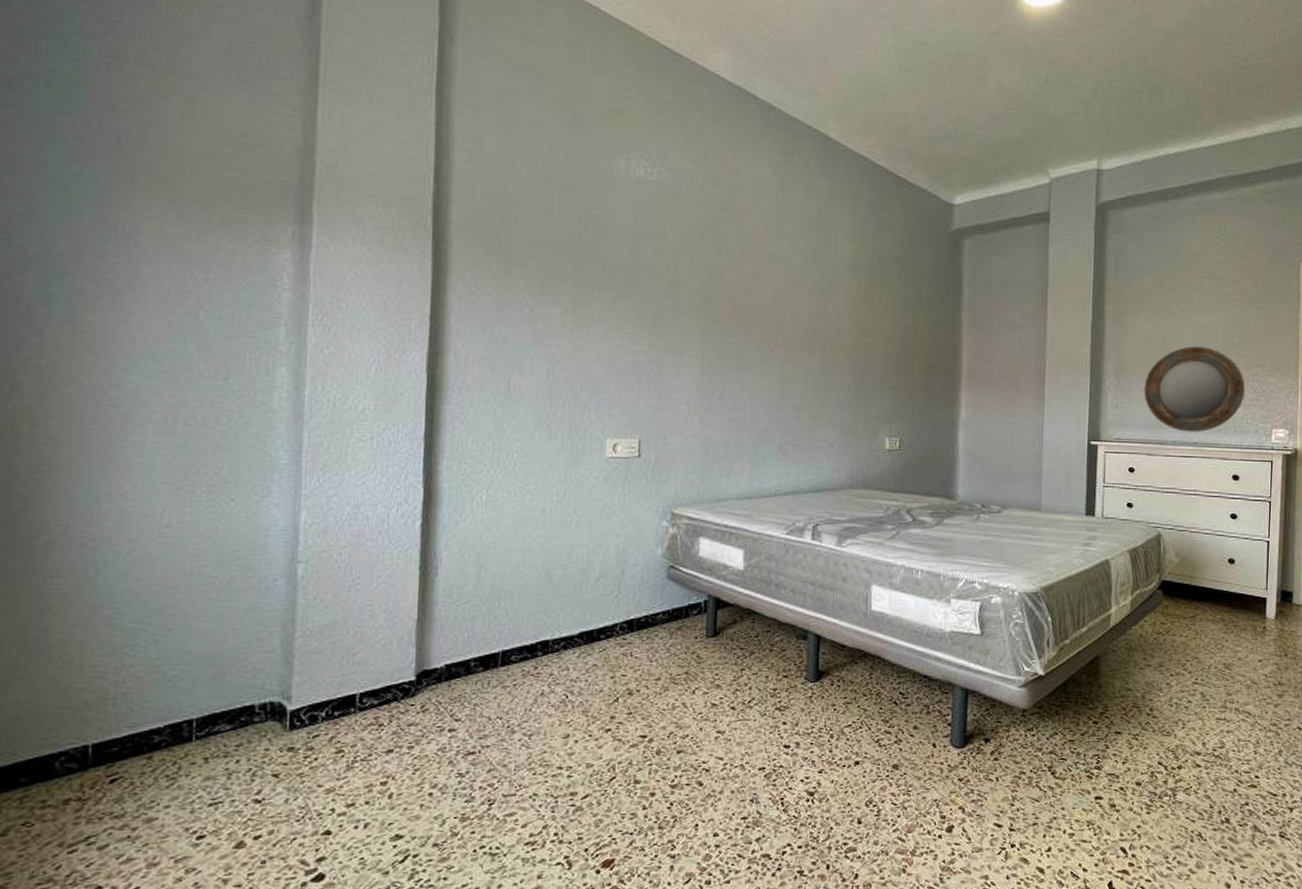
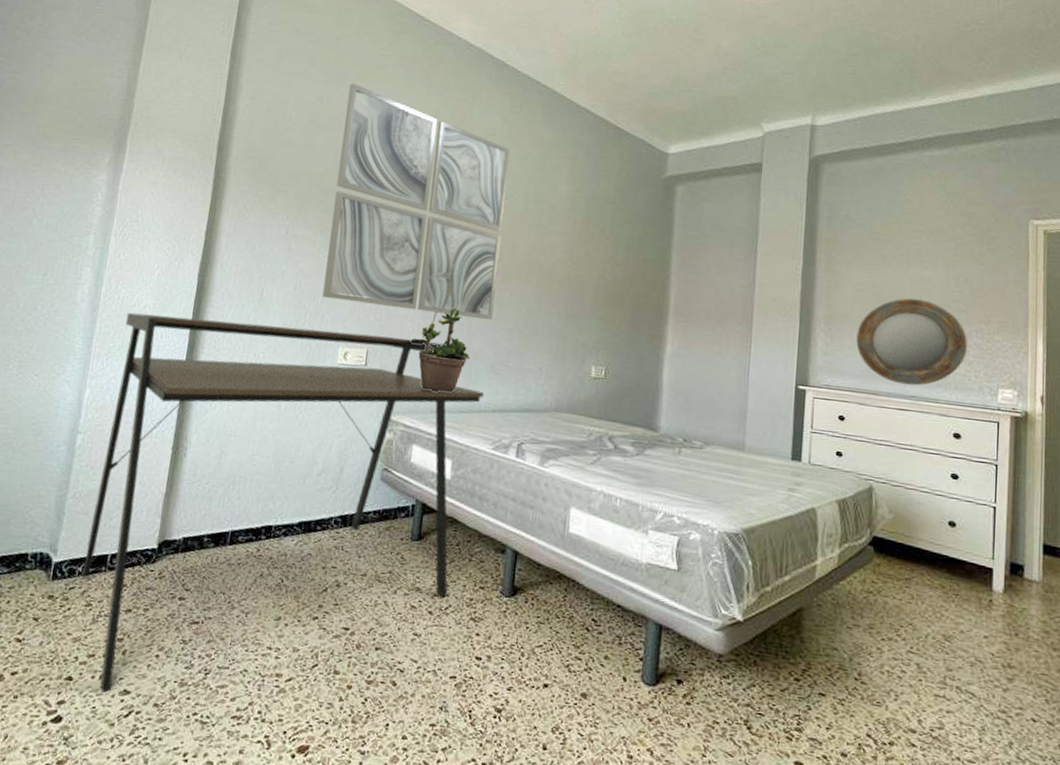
desk: none [325,417,774,842] -> present [81,312,485,693]
wall art: none [581,131,783,397] -> present [322,83,510,321]
potted plant: none [687,385,755,479] -> present [410,306,470,393]

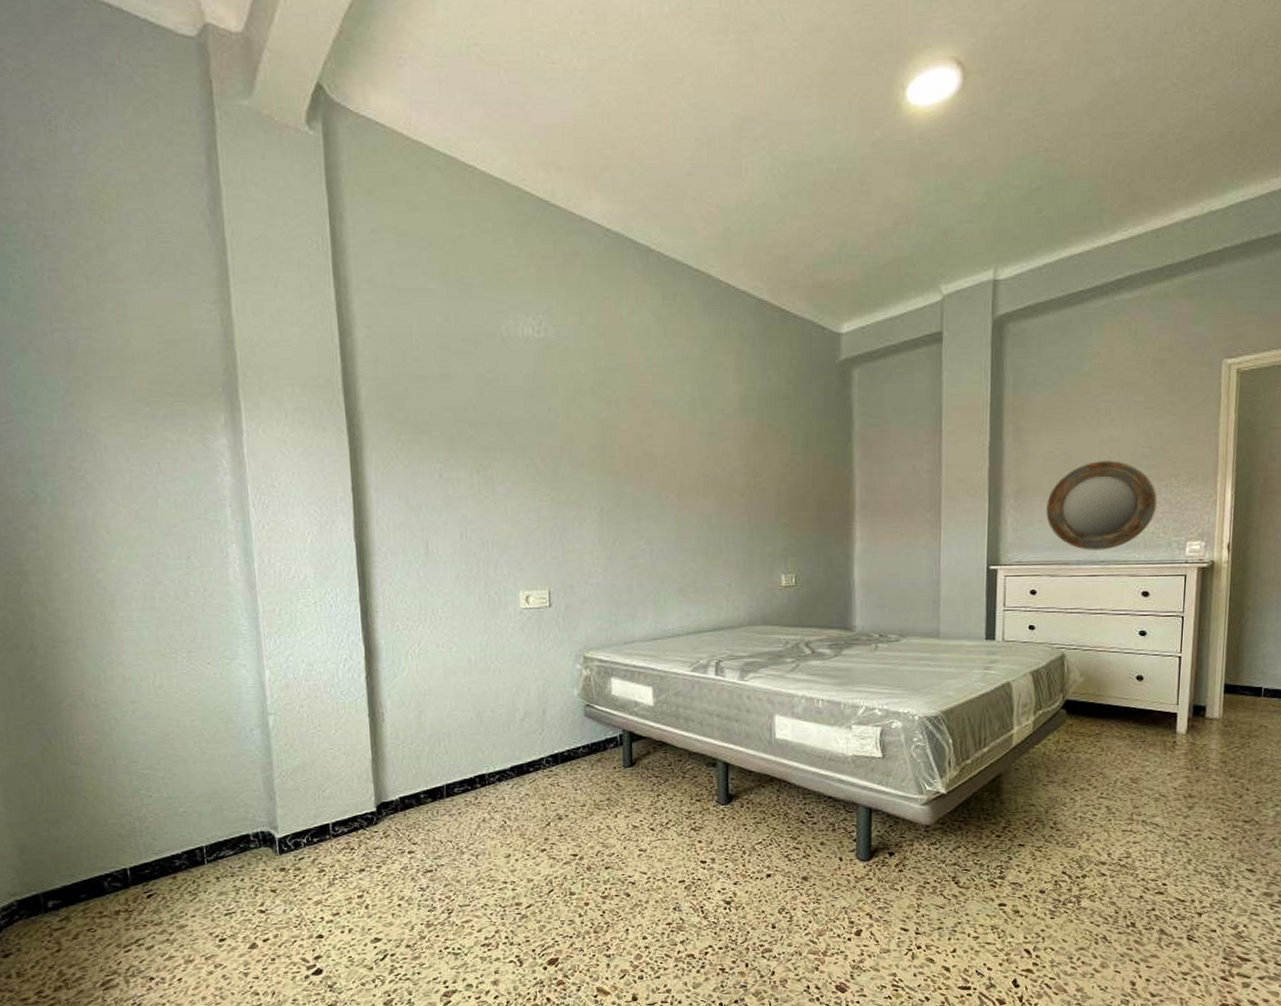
desk: present [81,312,485,693] -> none [288,573,676,943]
wall art: present [322,83,510,321] -> none [477,294,673,543]
potted plant: present [410,306,470,393] -> none [592,533,656,622]

